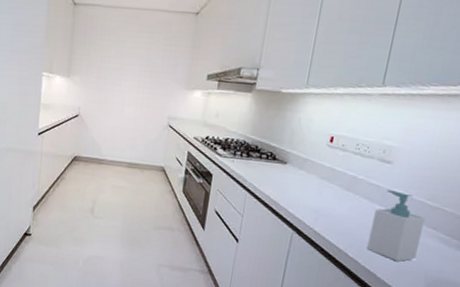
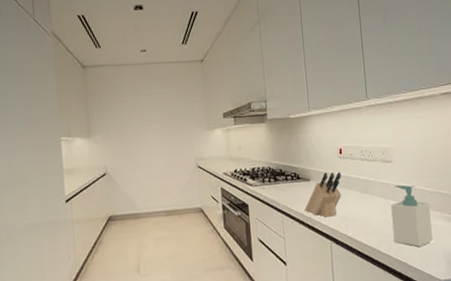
knife block: none [272,158,326,207] -> present [305,172,342,217]

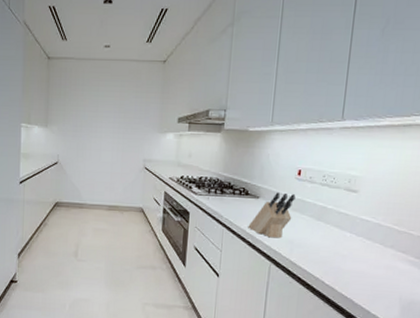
soap bottle: present [391,185,433,247] -> none [342,217,394,286]

